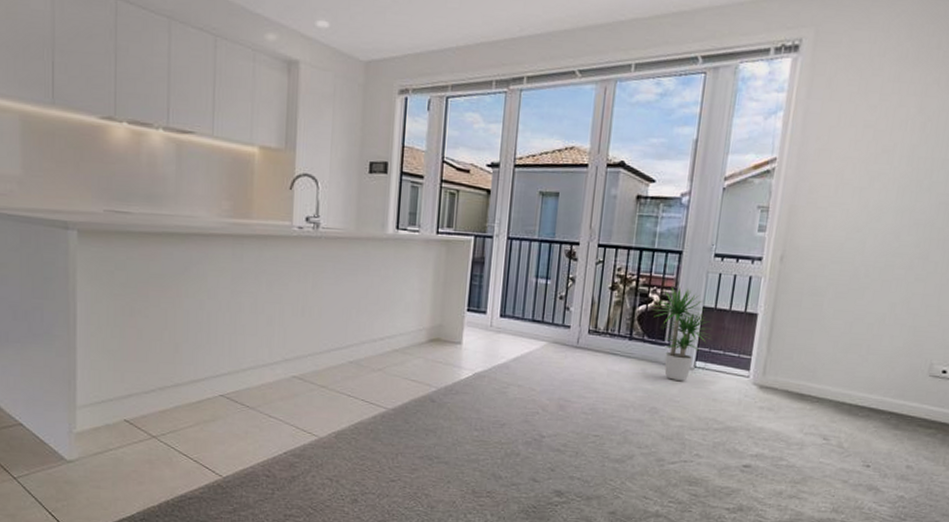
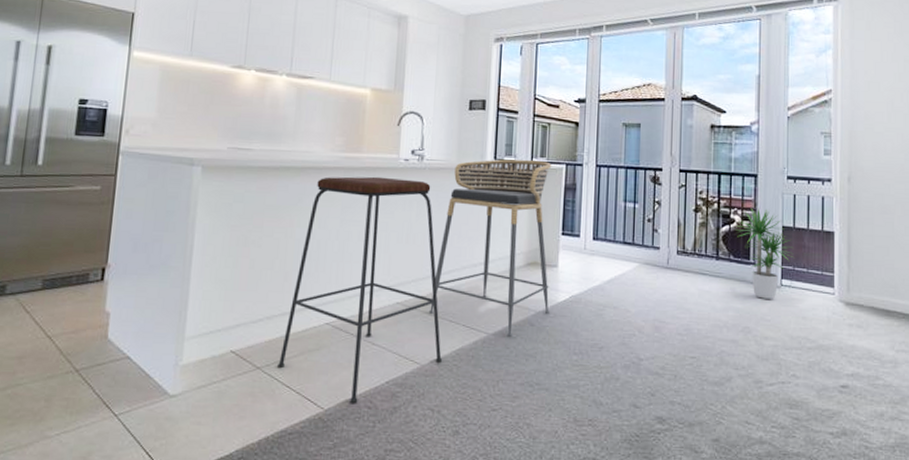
bar stool: none [173,244,340,473] -> present [277,176,442,404]
bar stool: none [326,229,460,412] -> present [428,159,552,337]

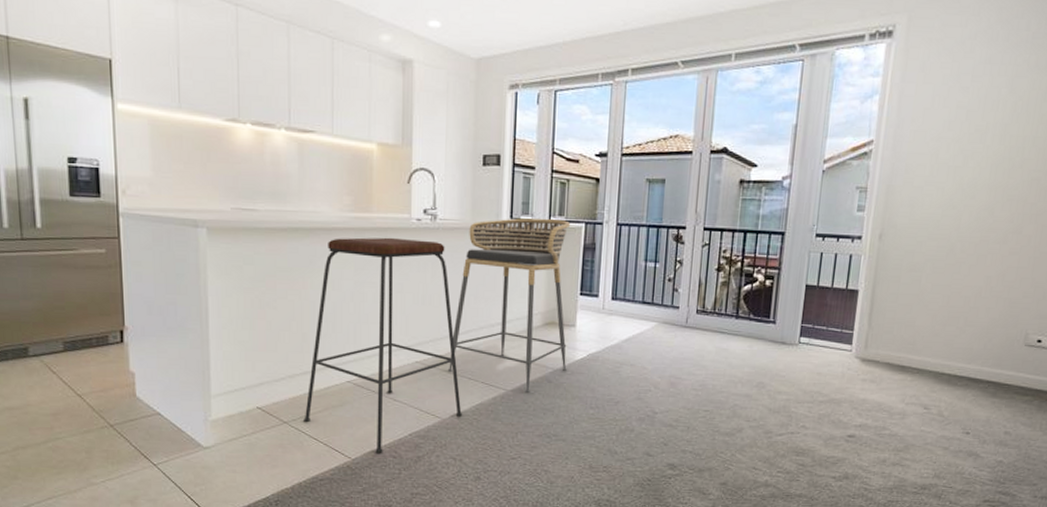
potted plant: present [735,208,793,299] -> none [757,266,814,356]

